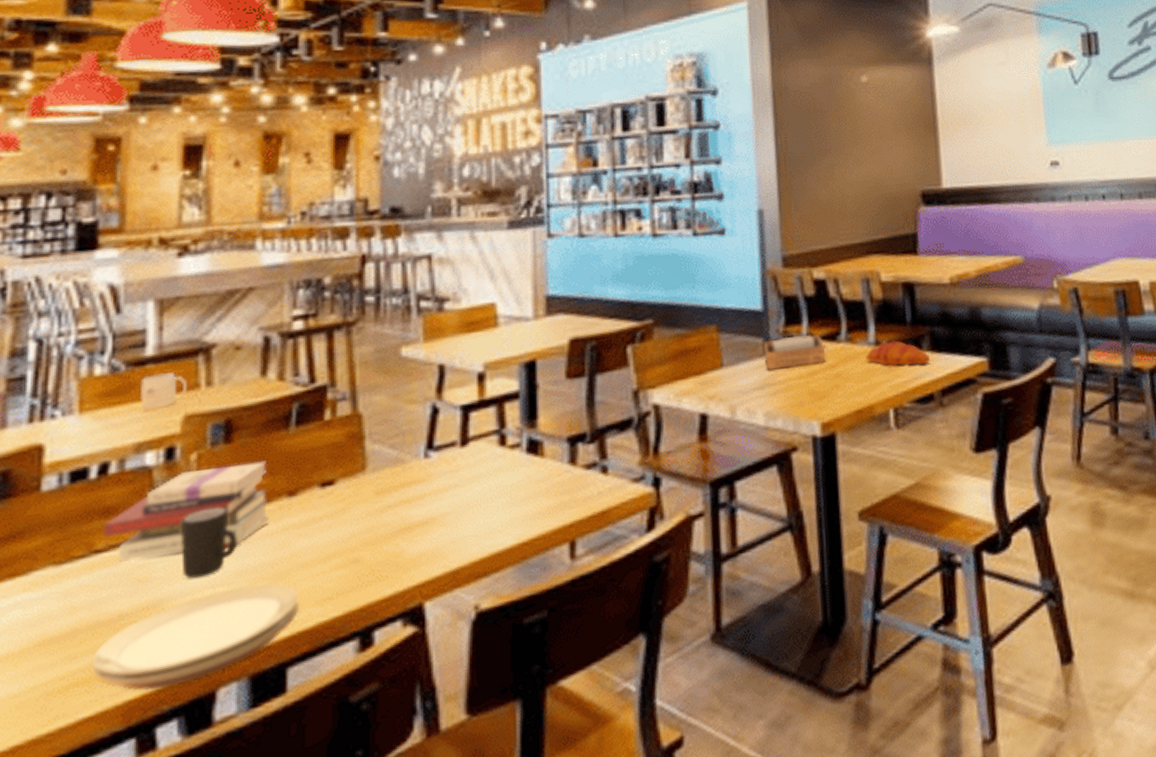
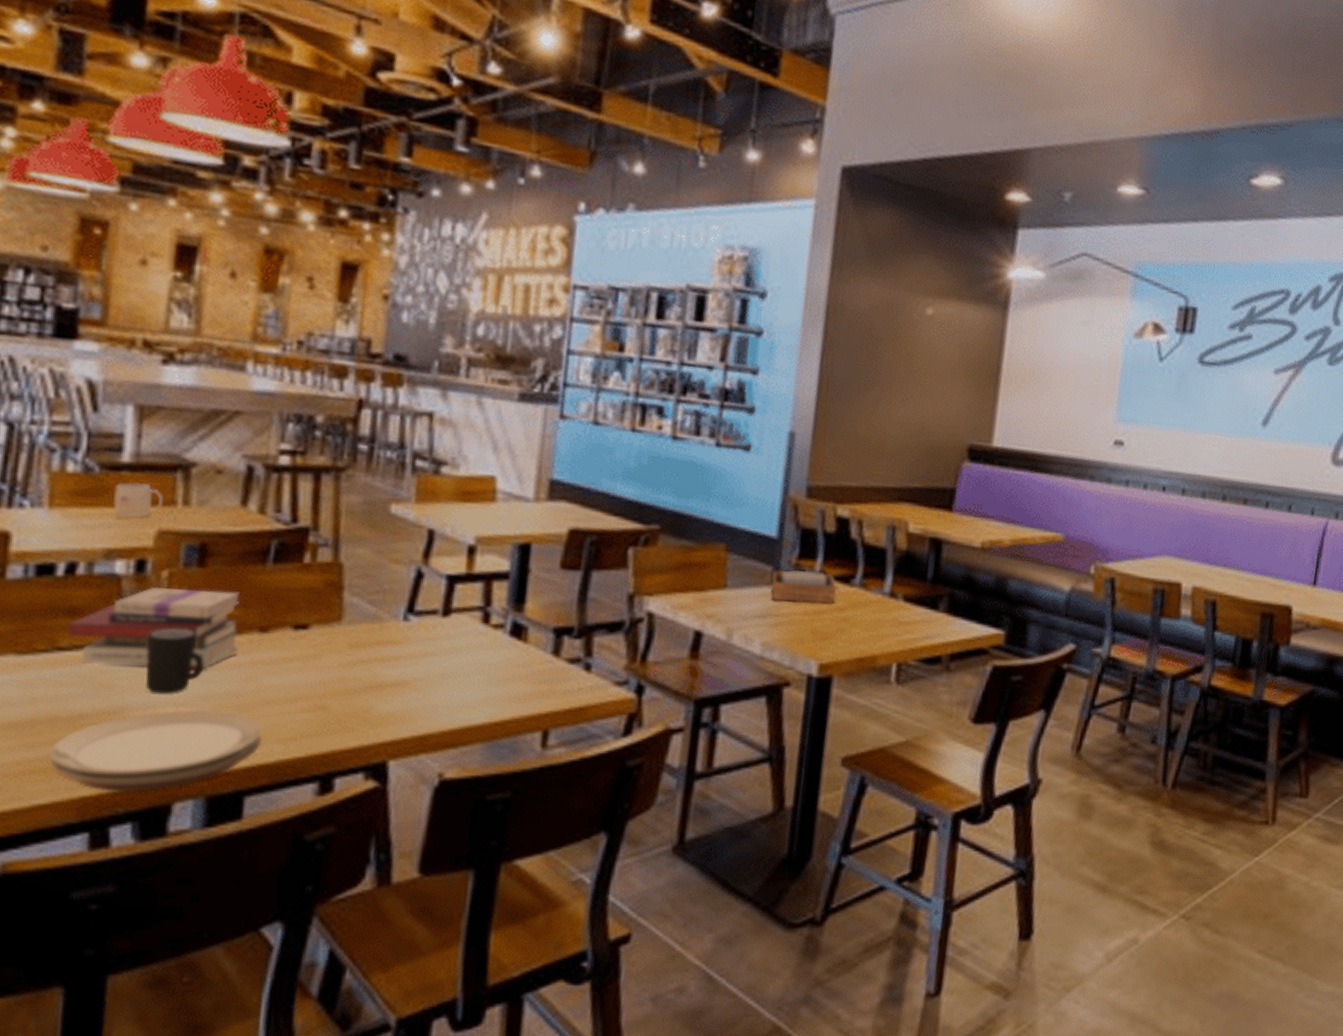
croissant: present [865,340,931,366] -> none [877,595,945,626]

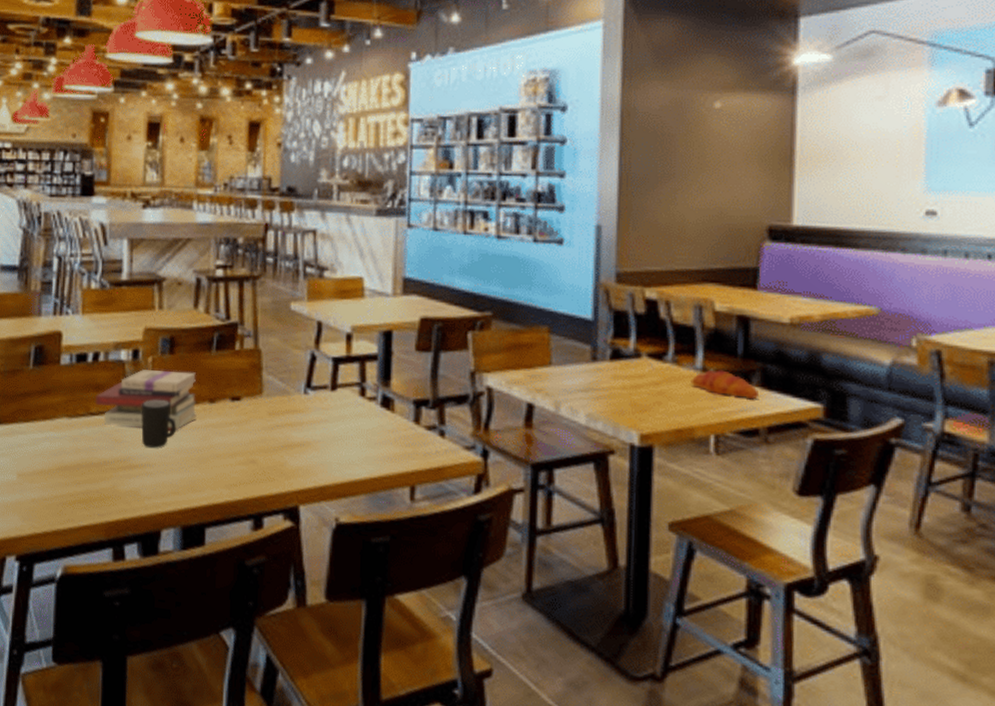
plate: present [49,709,263,793] -> none [88,459,215,521]
mug: present [113,482,163,520] -> none [118,294,147,321]
napkin holder: present [770,569,837,605] -> none [590,348,651,380]
croissant: none [877,595,945,626] -> present [690,370,760,400]

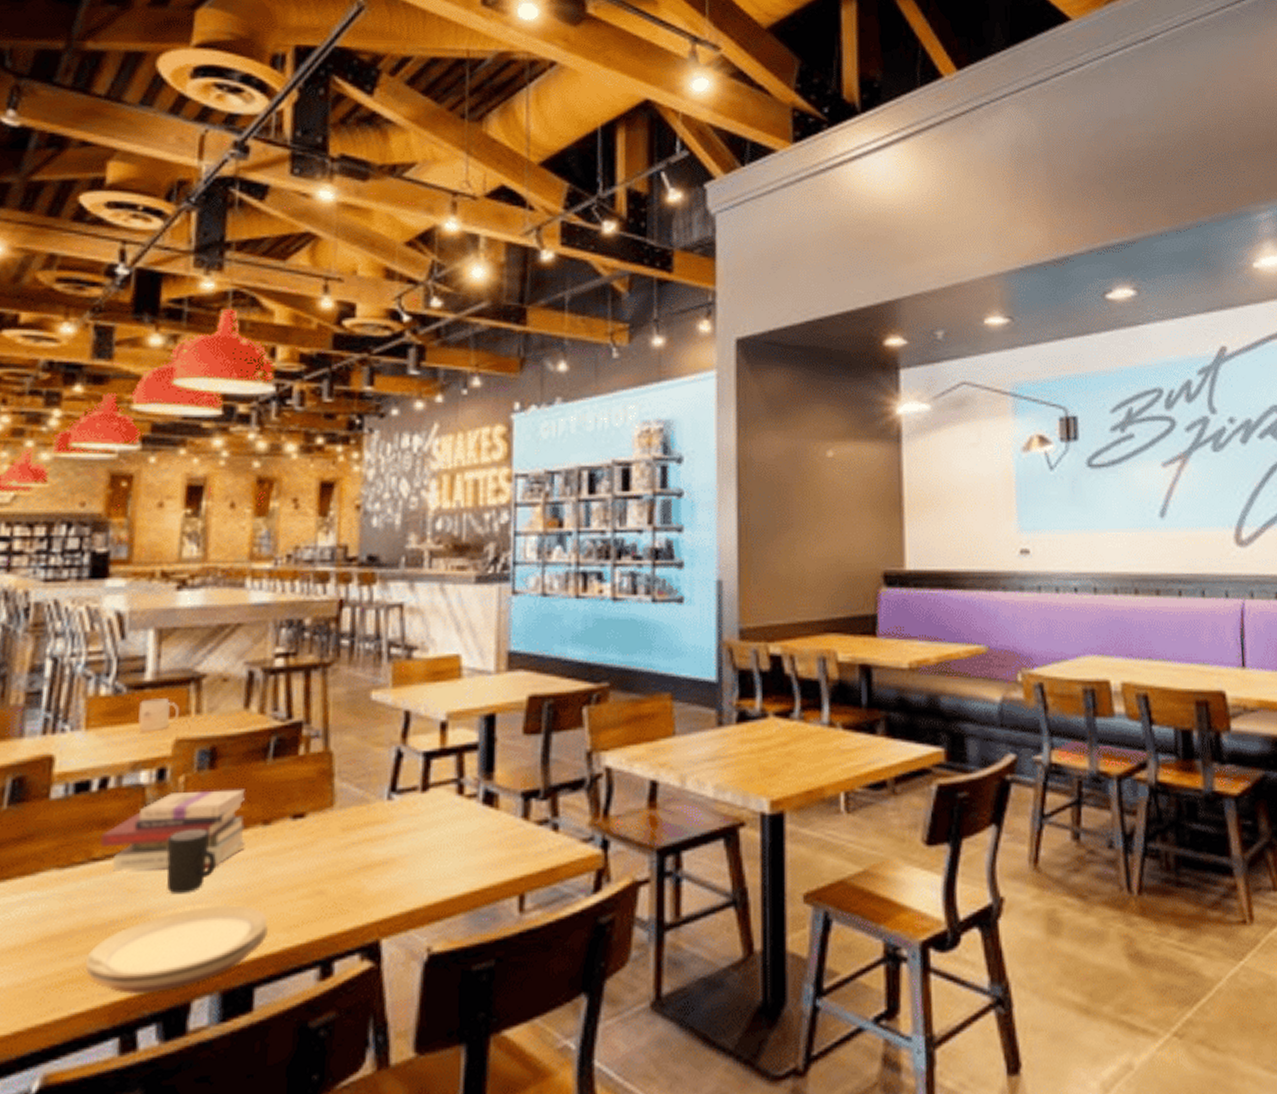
plate: none [88,459,215,521] -> present [85,904,269,994]
mug: none [118,294,147,321] -> present [138,698,179,733]
croissant: present [690,370,760,400] -> none [818,722,885,751]

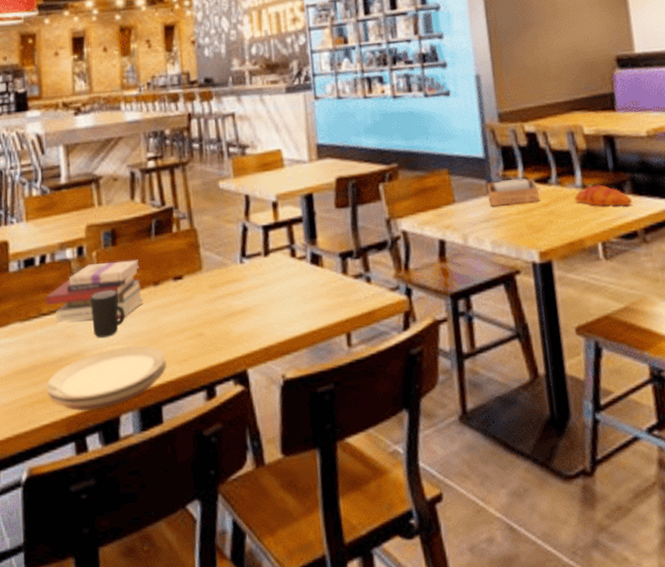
mug: present [138,698,179,733] -> none [60,195,87,222]
napkin holder: none [716,709,778,743] -> present [486,178,539,207]
croissant: none [818,722,885,751] -> present [574,184,633,207]

